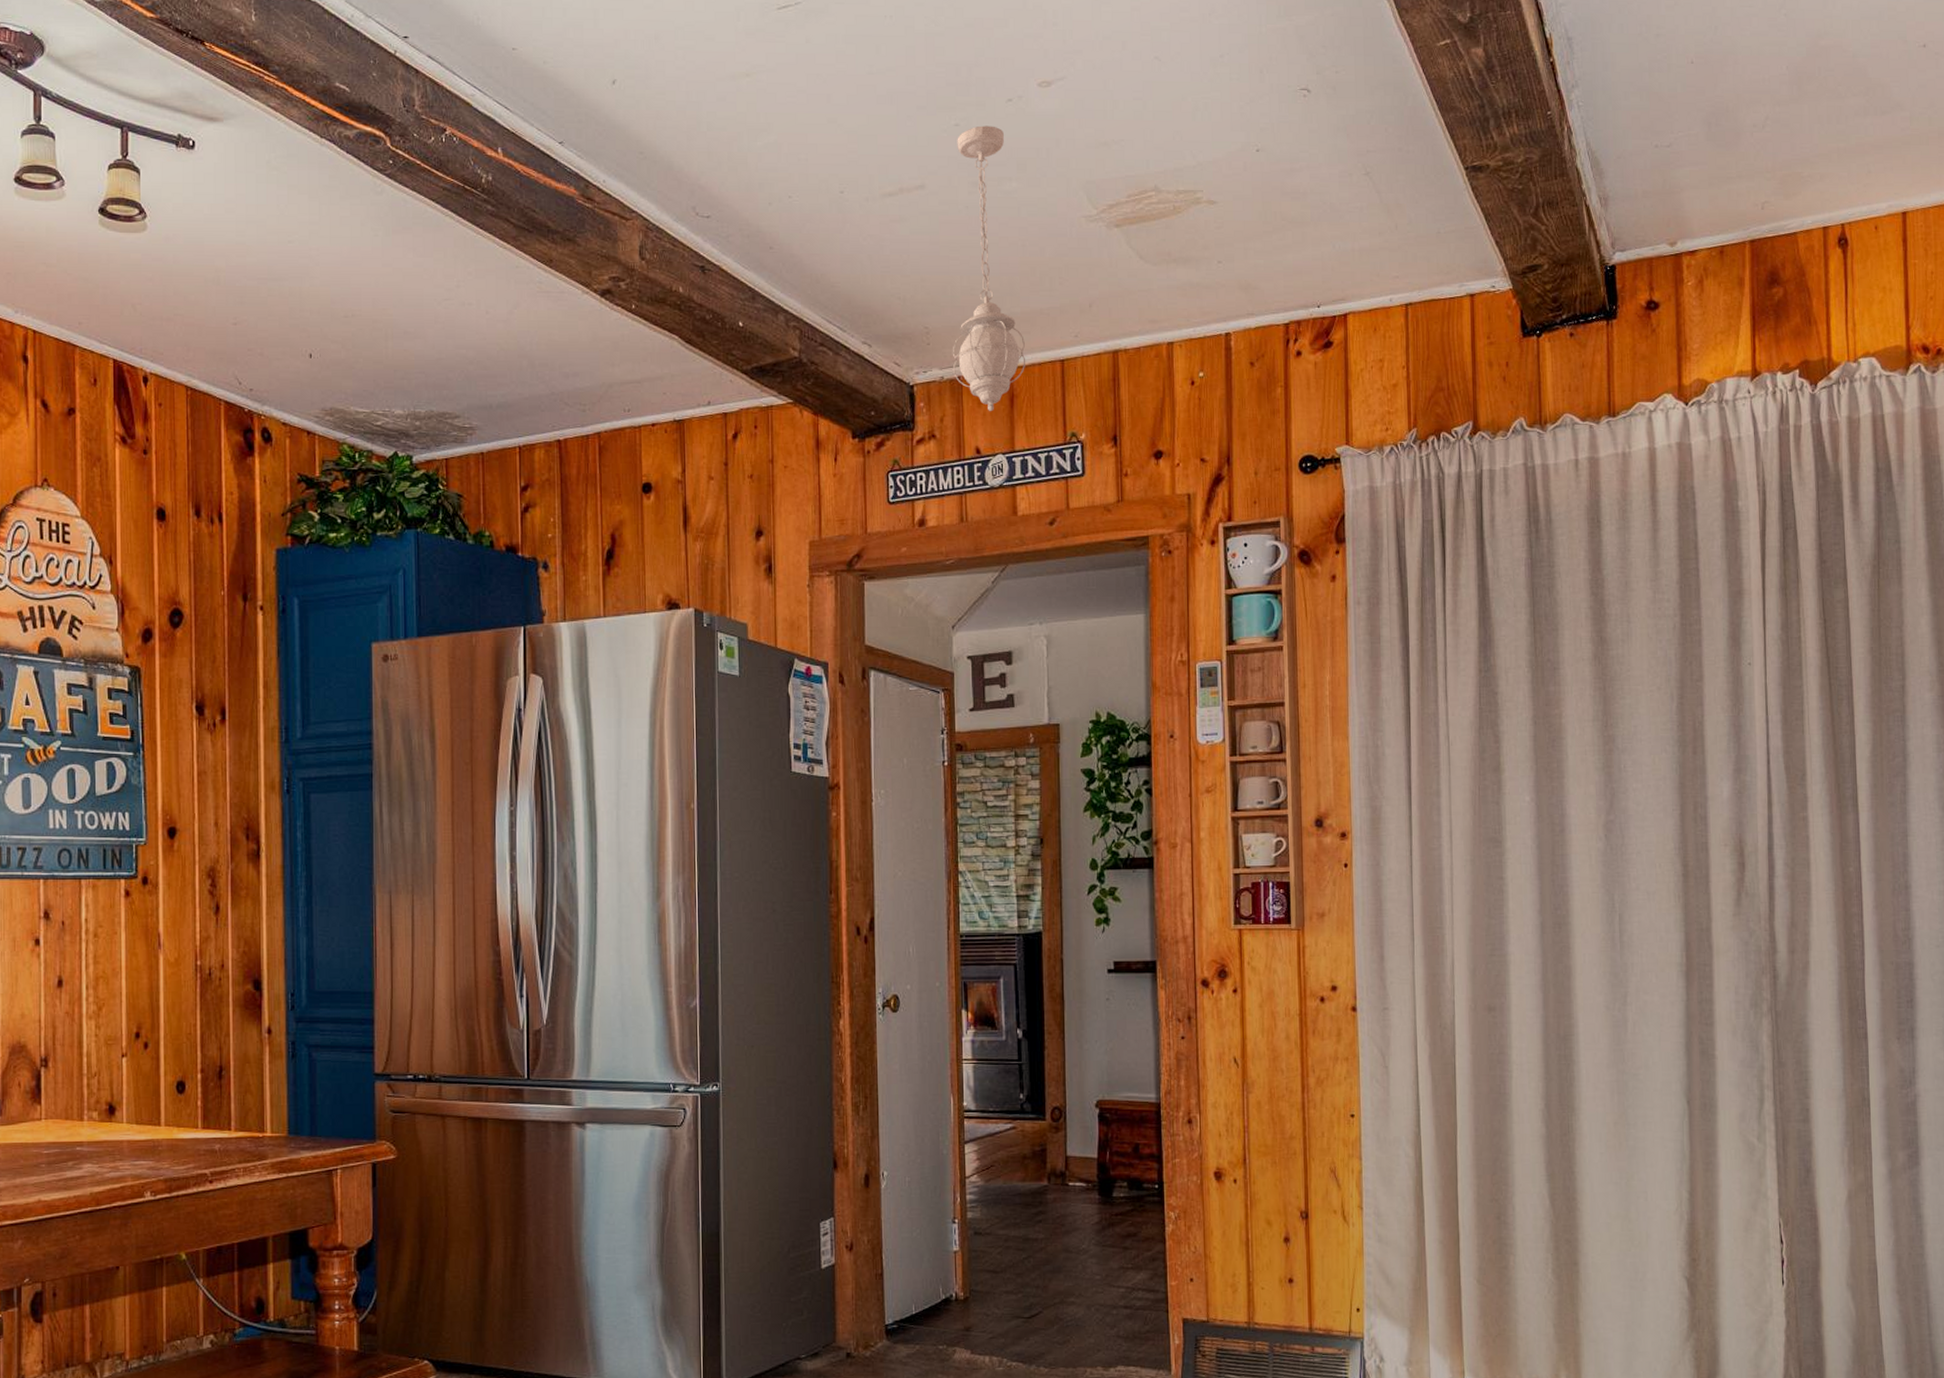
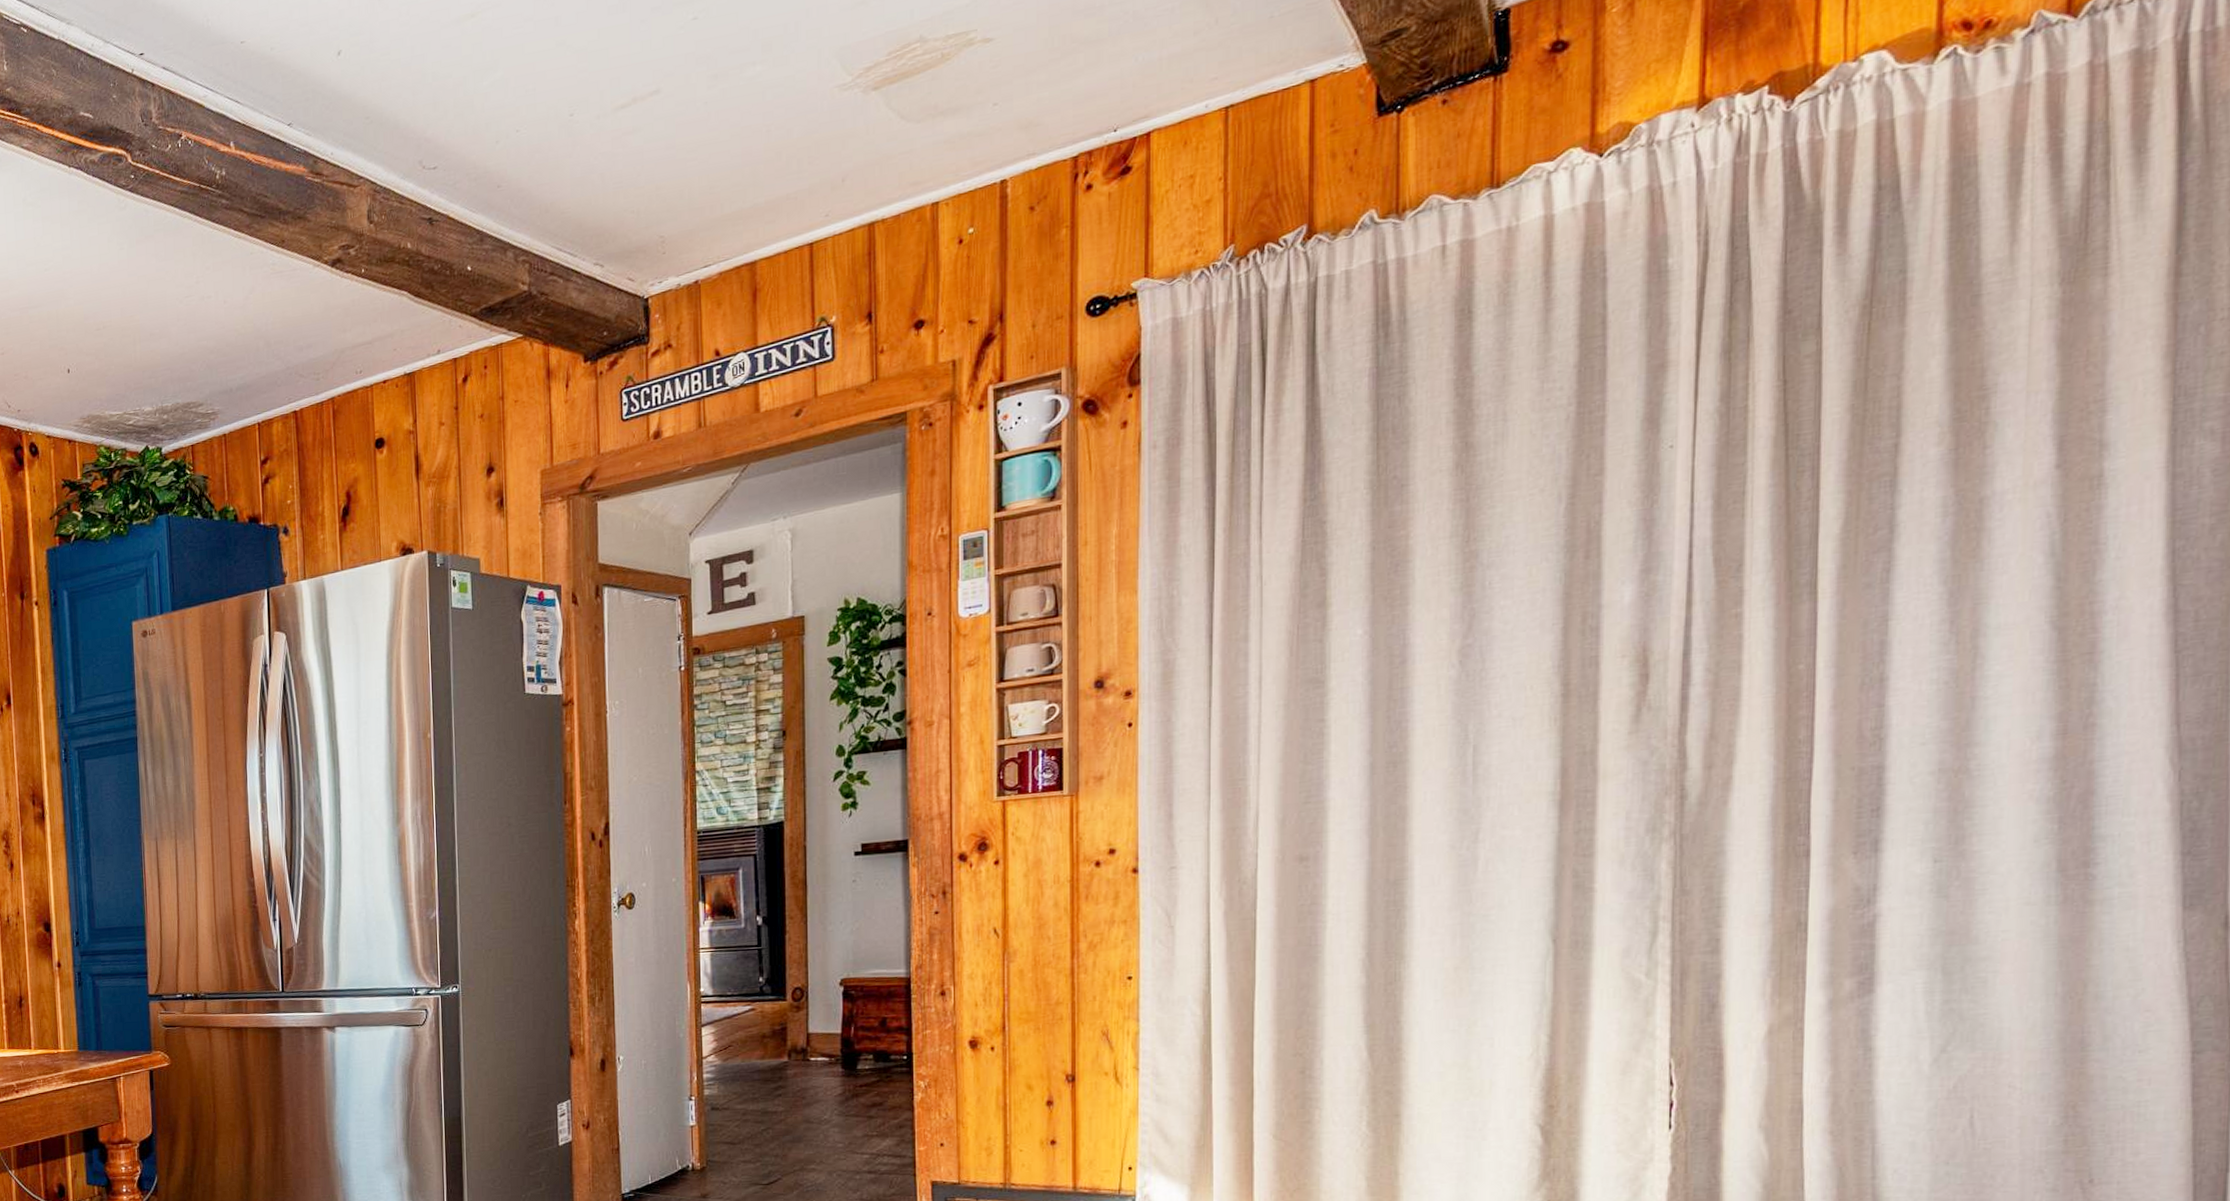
pendant light: present [952,125,1026,412] -> none [689,10,771,311]

